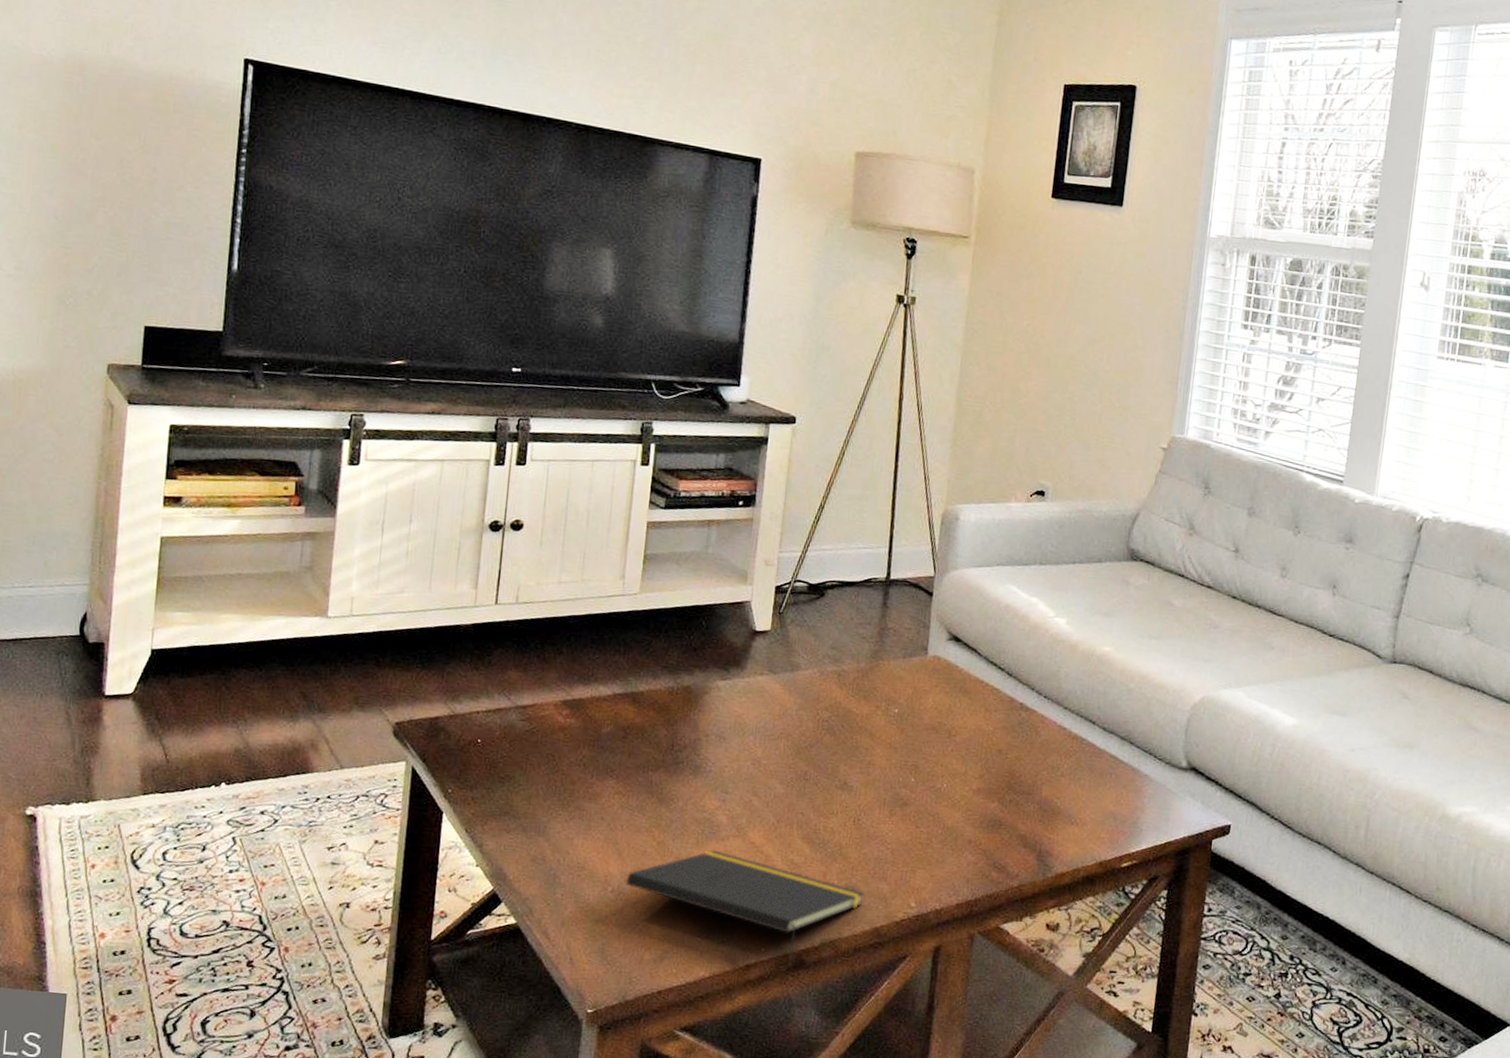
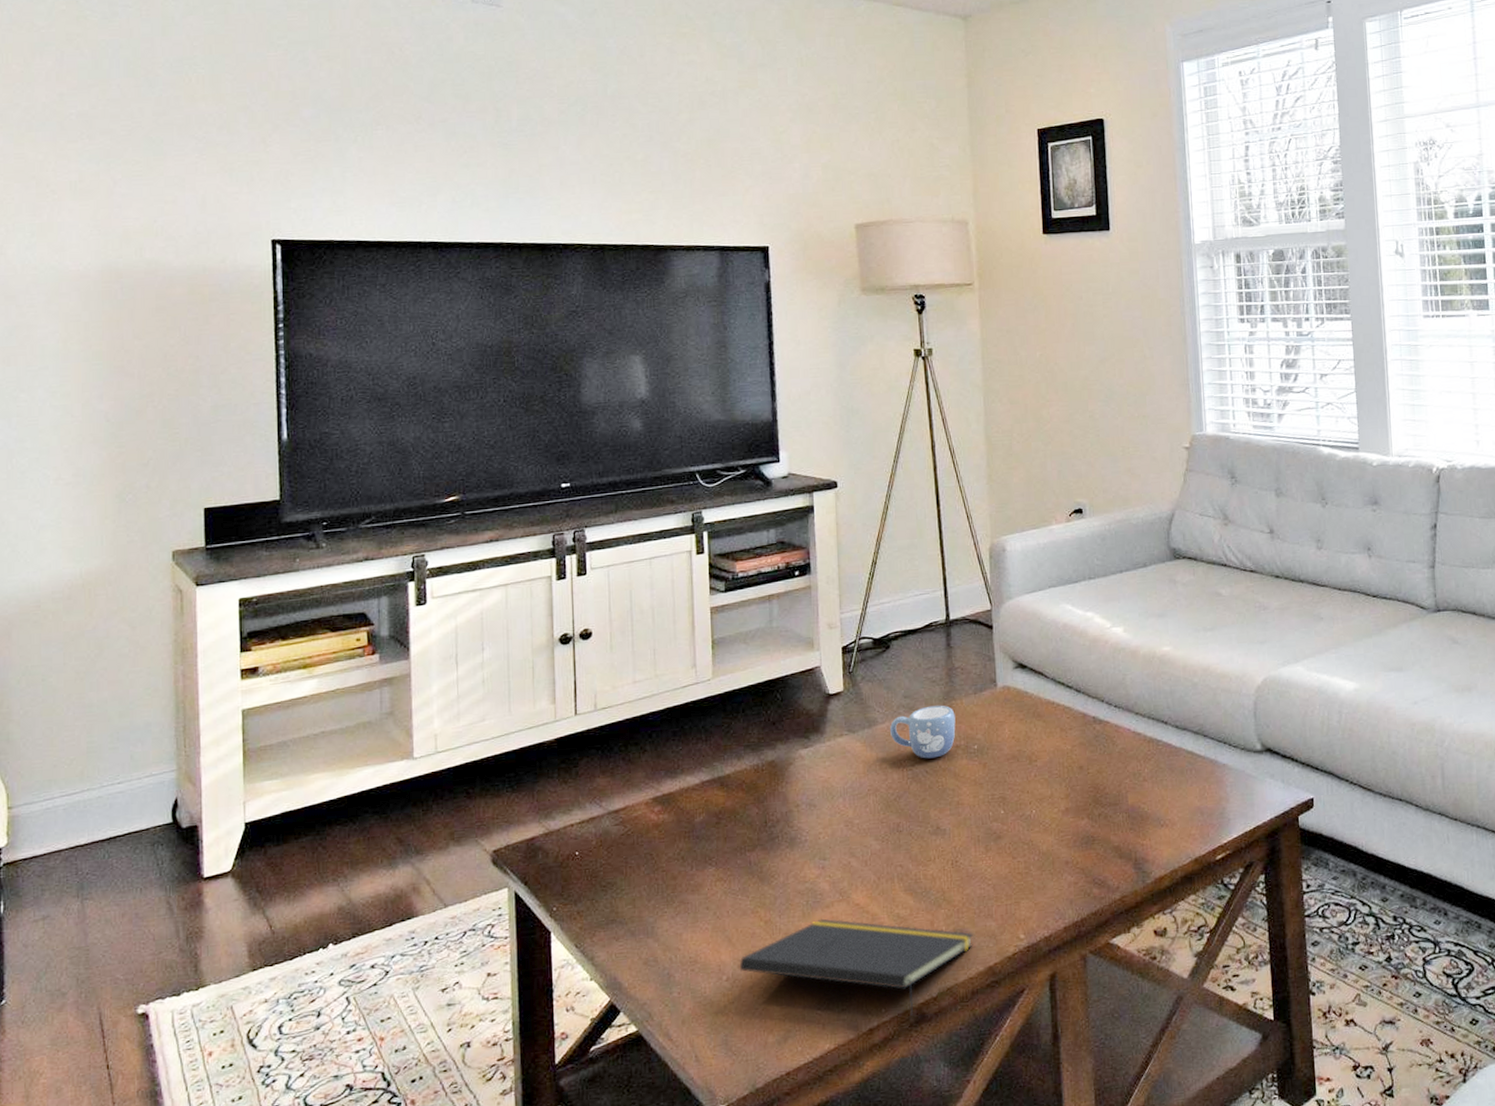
mug: none [812,661,881,715] -> present [890,705,956,759]

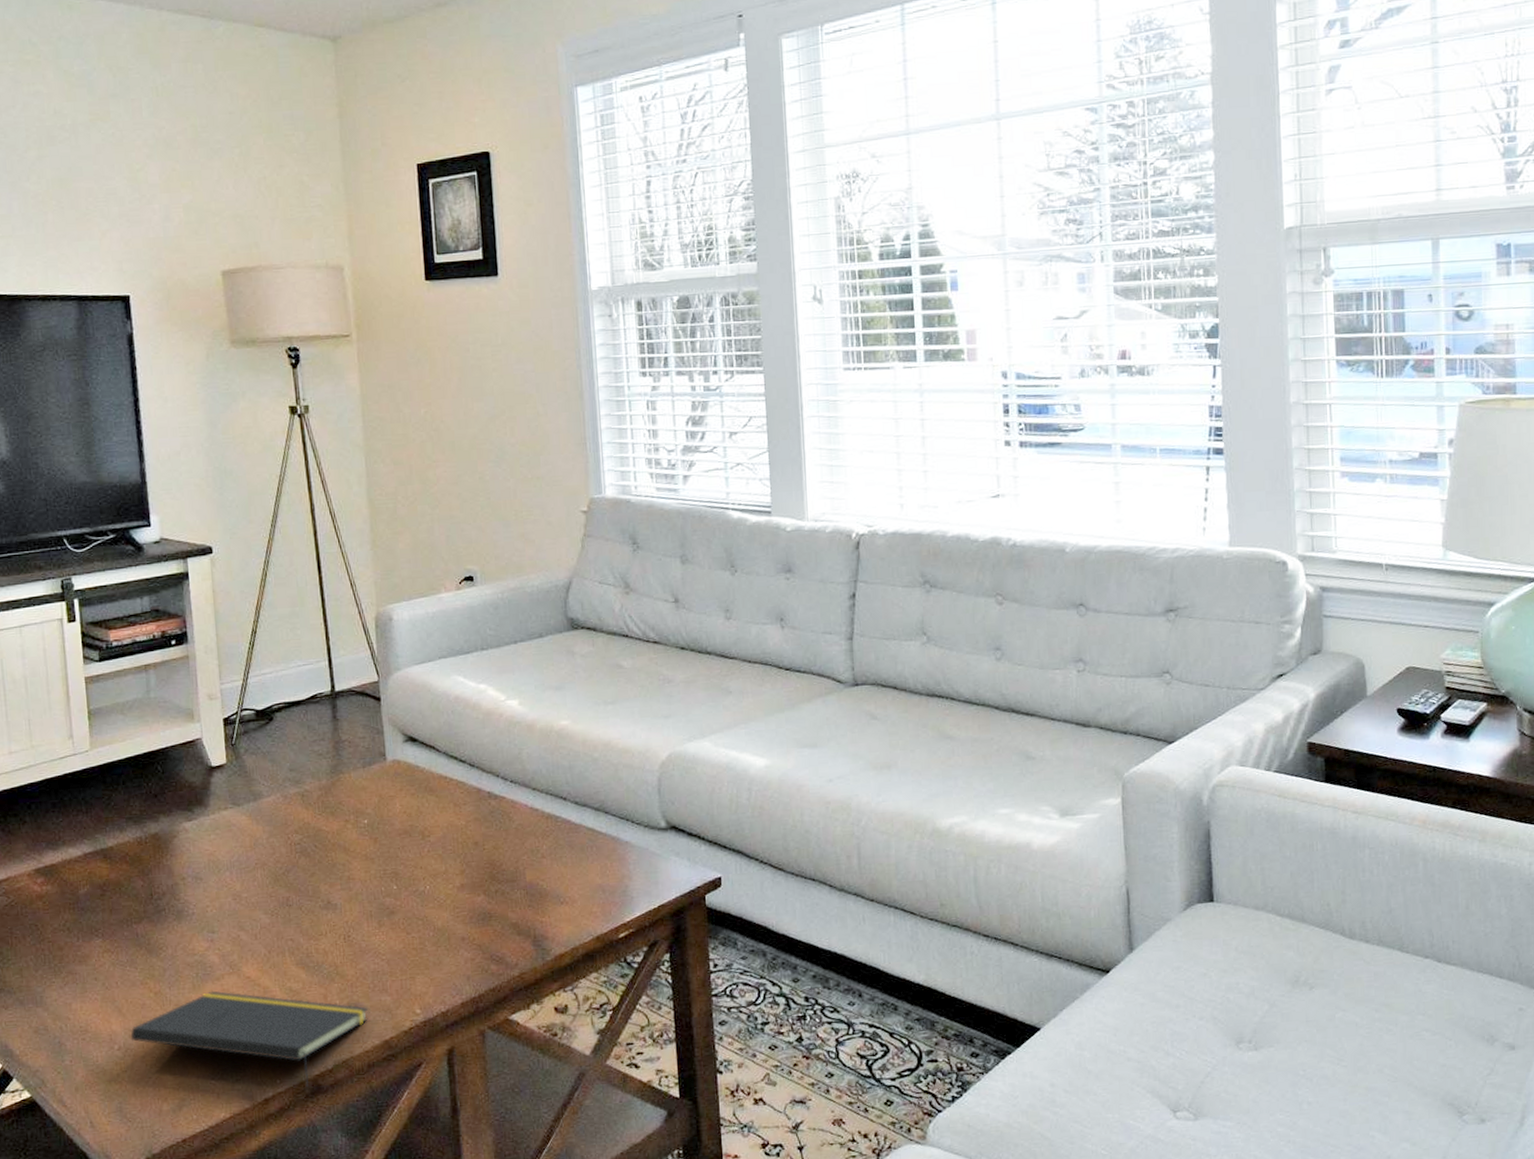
mug: present [890,705,956,759] -> none [276,778,345,833]

